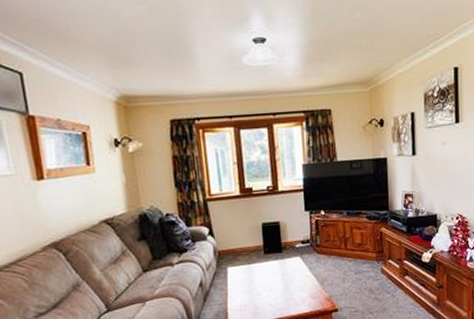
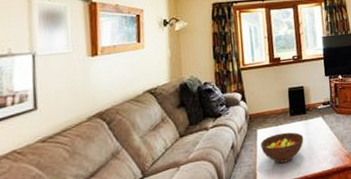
fruit bowl: none [231,271,280,304] -> present [260,132,304,164]

